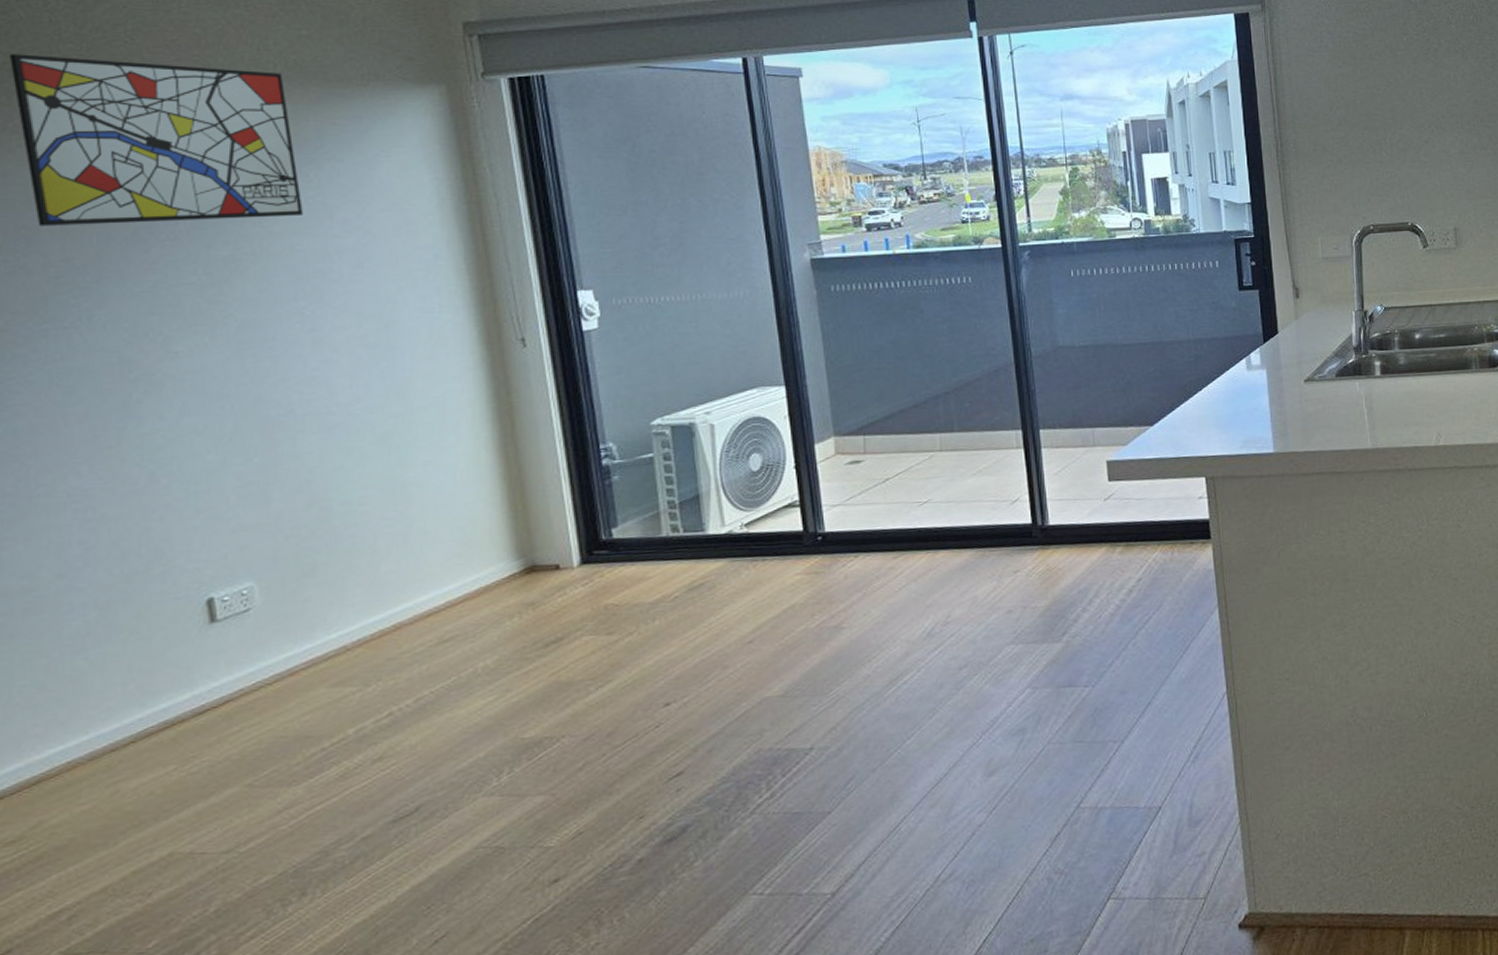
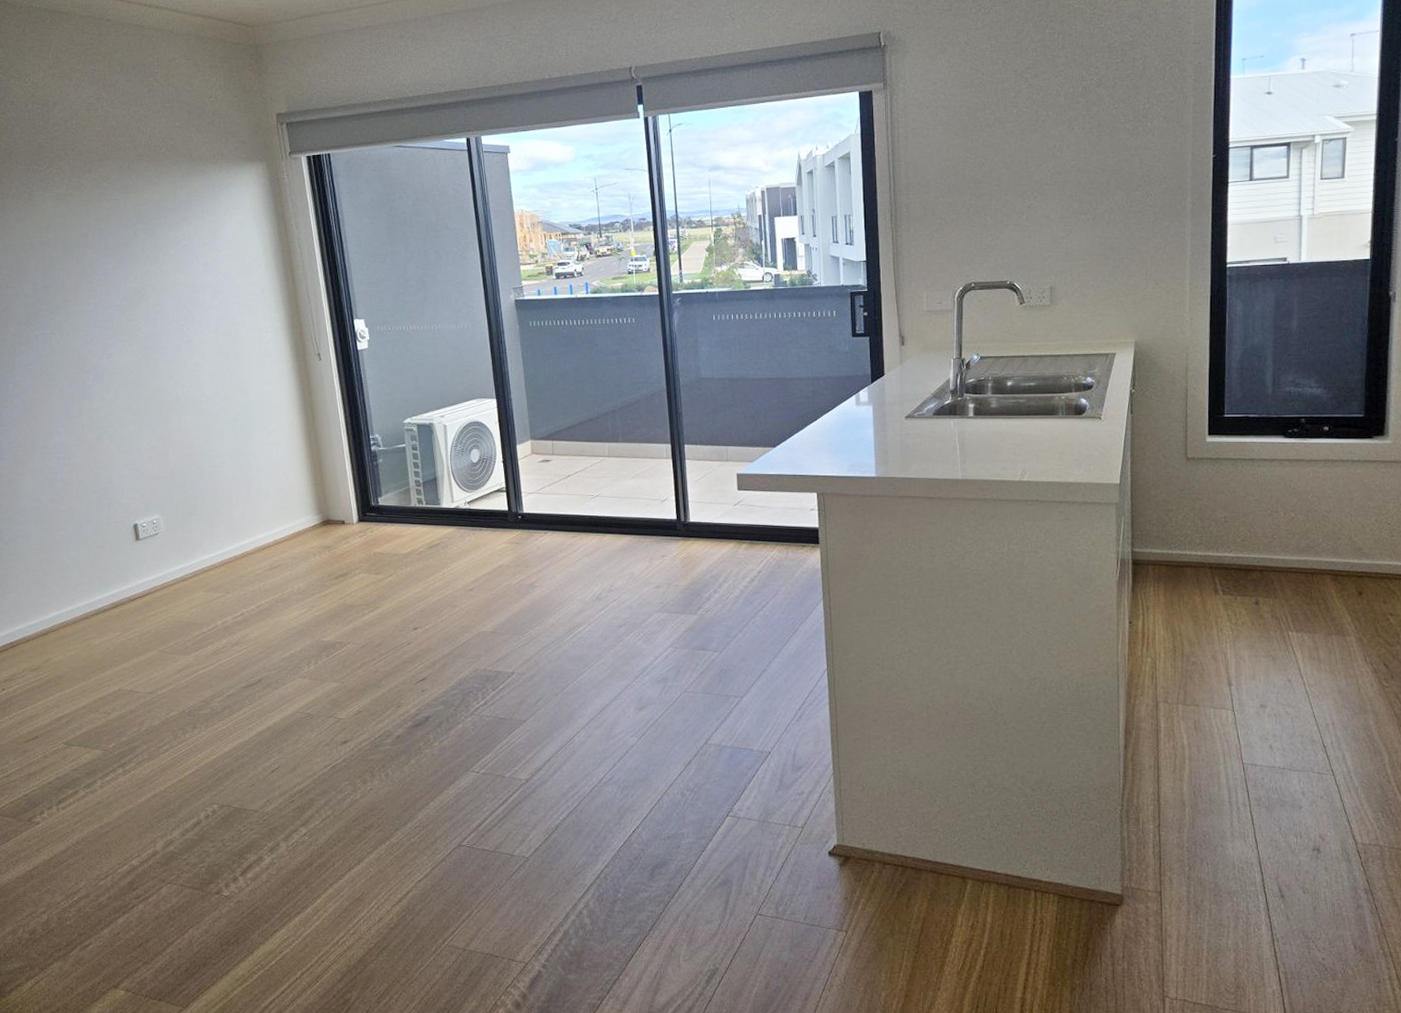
wall art: present [10,54,303,226] -> none [8,142,180,263]

